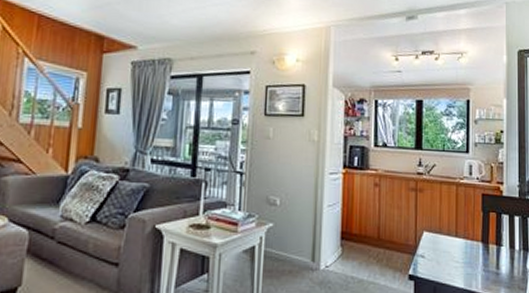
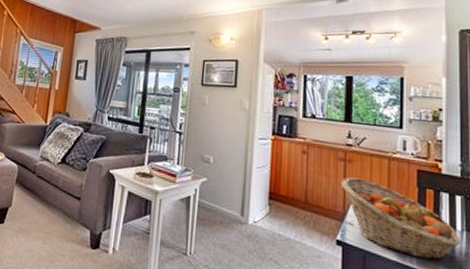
fruit basket: none [413,207,519,282] -> present [342,177,461,260]

